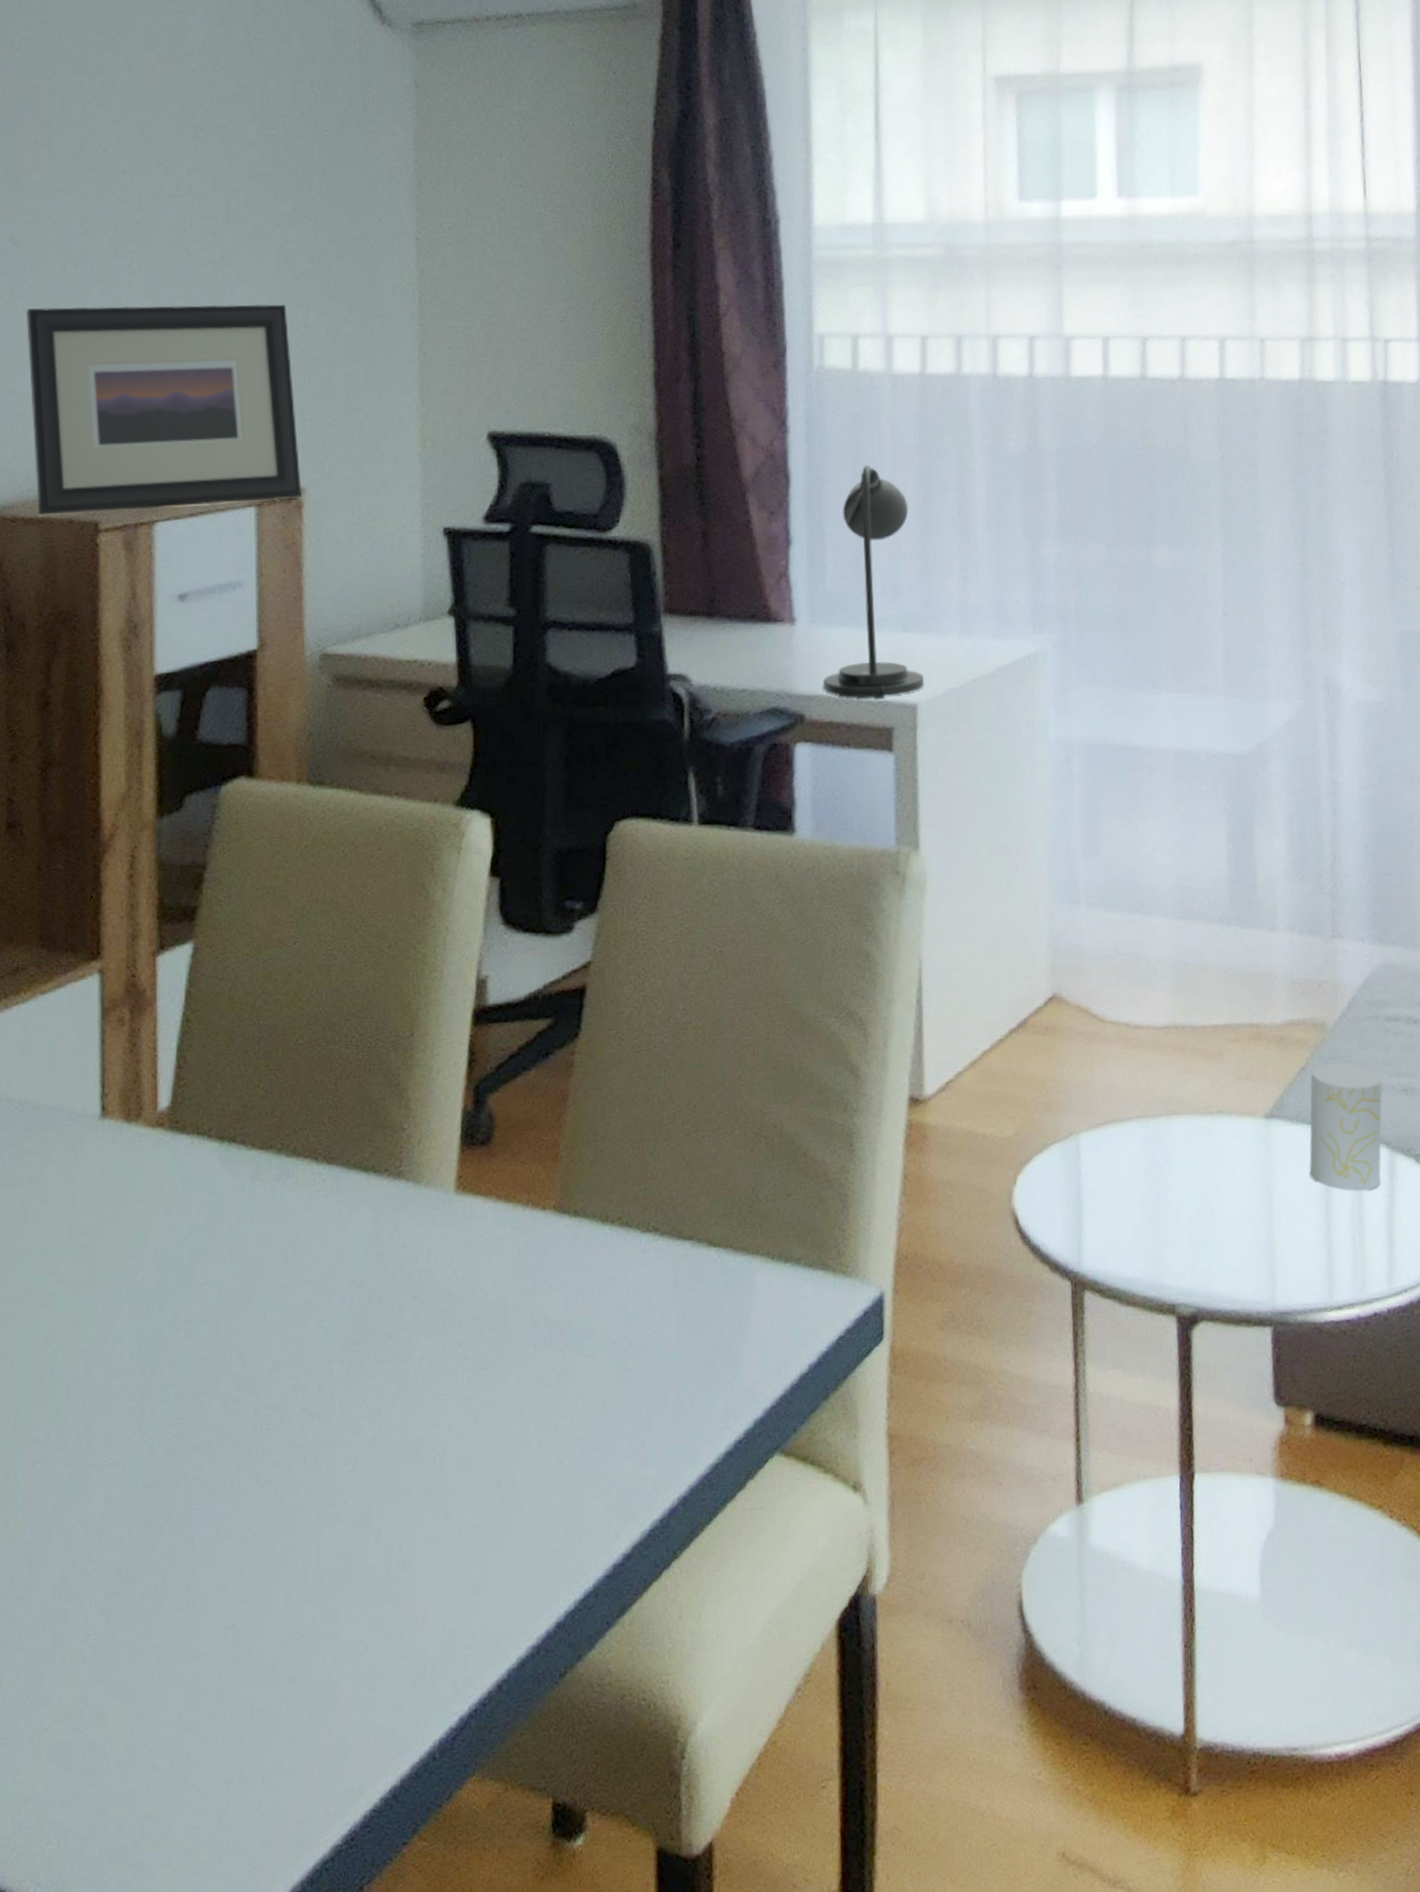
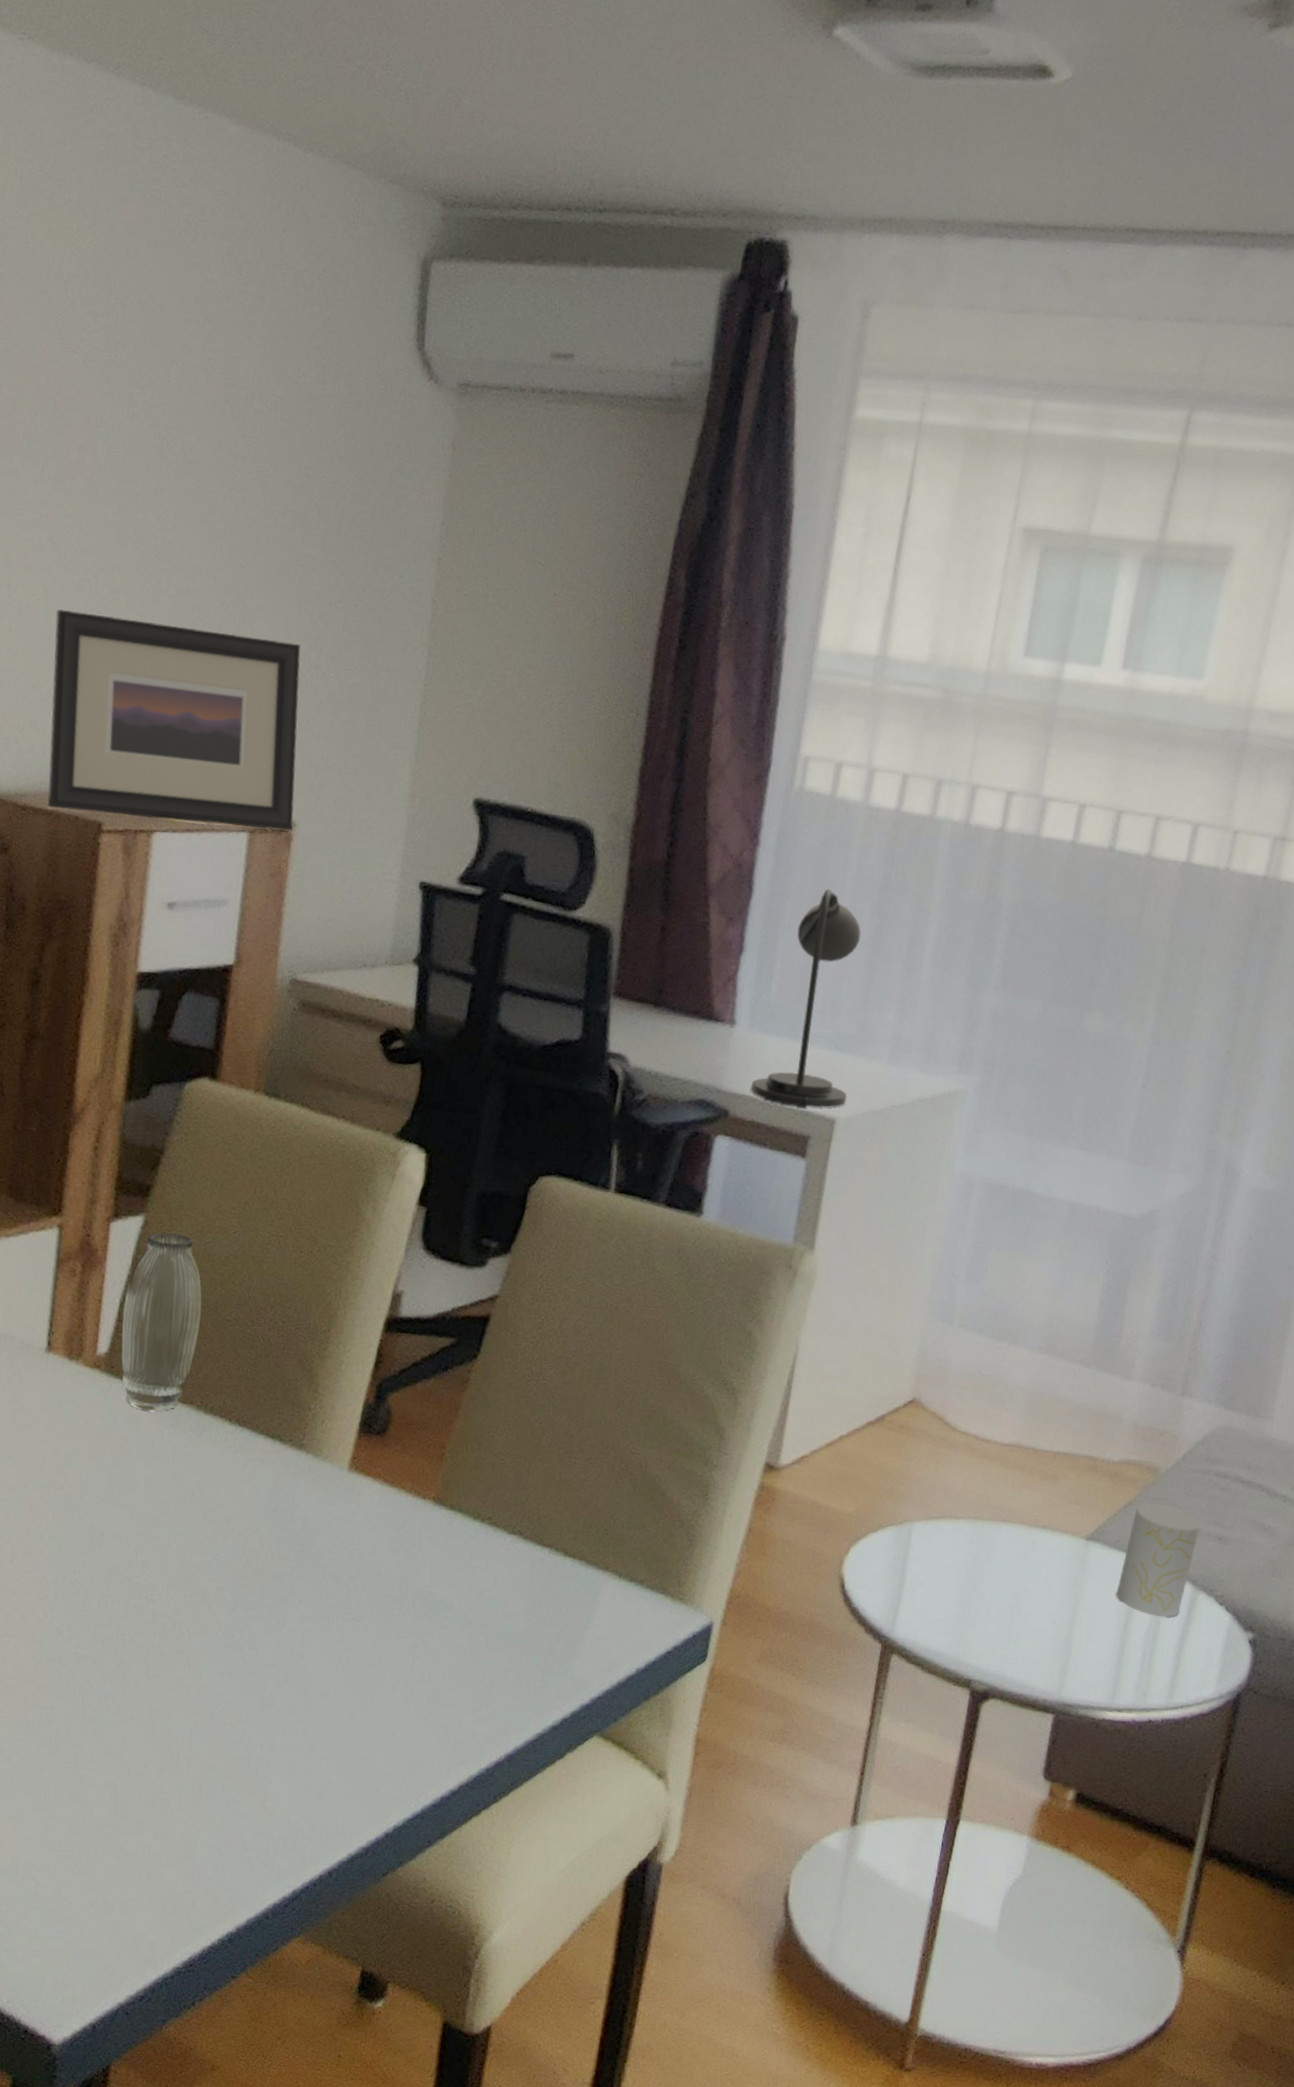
vase: none [182,955,270,1165] -> present [121,1232,202,1411]

